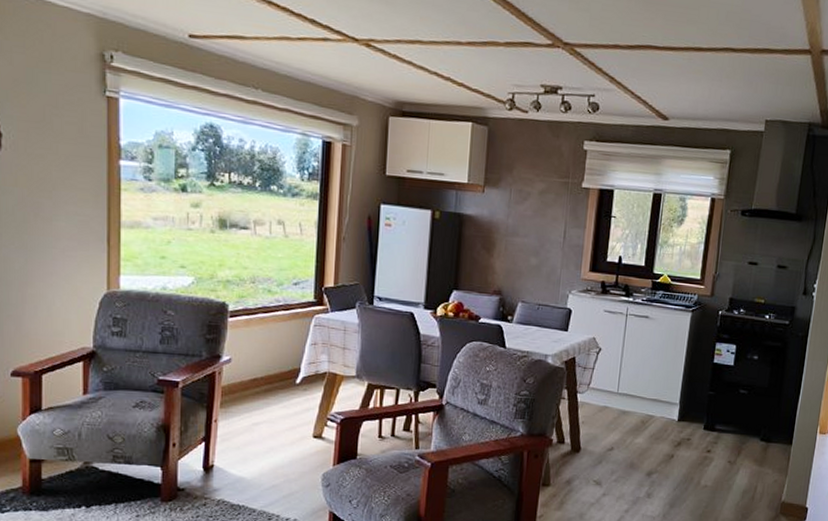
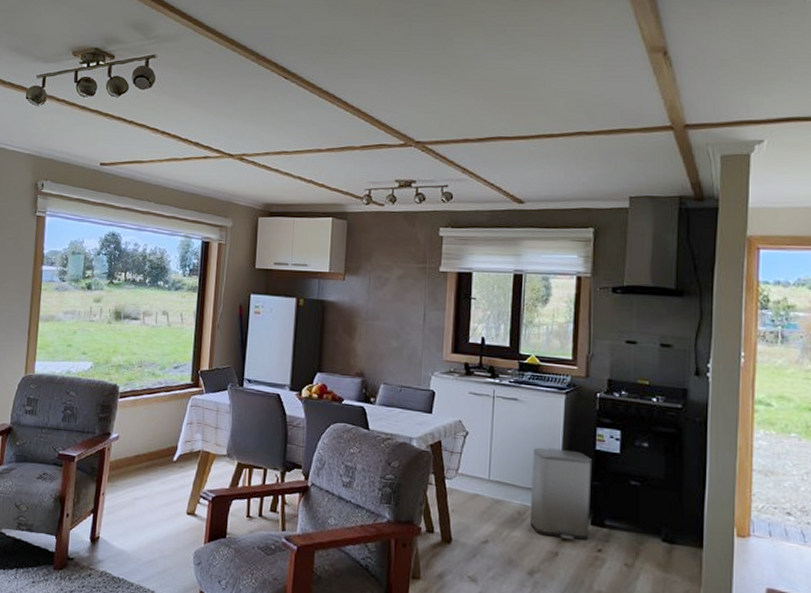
pedal bin: none [651,361,710,443] -> present [529,447,593,540]

